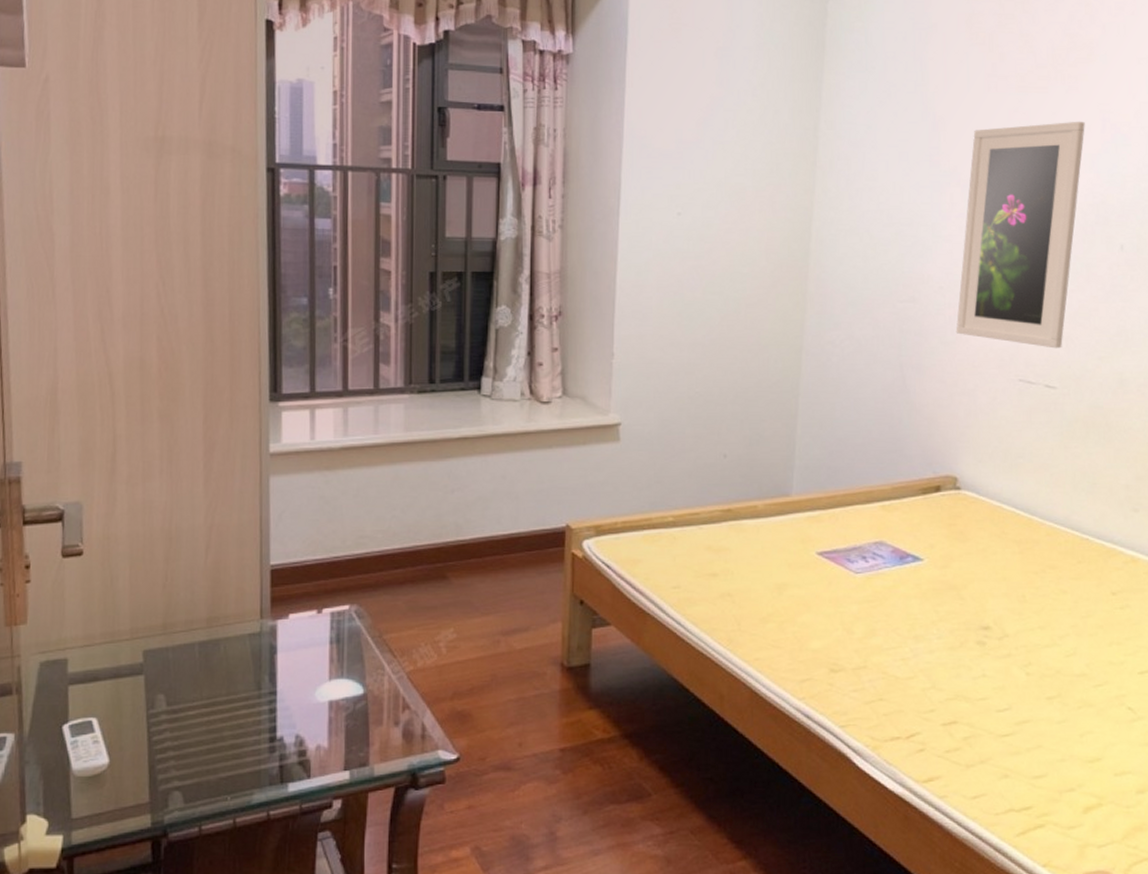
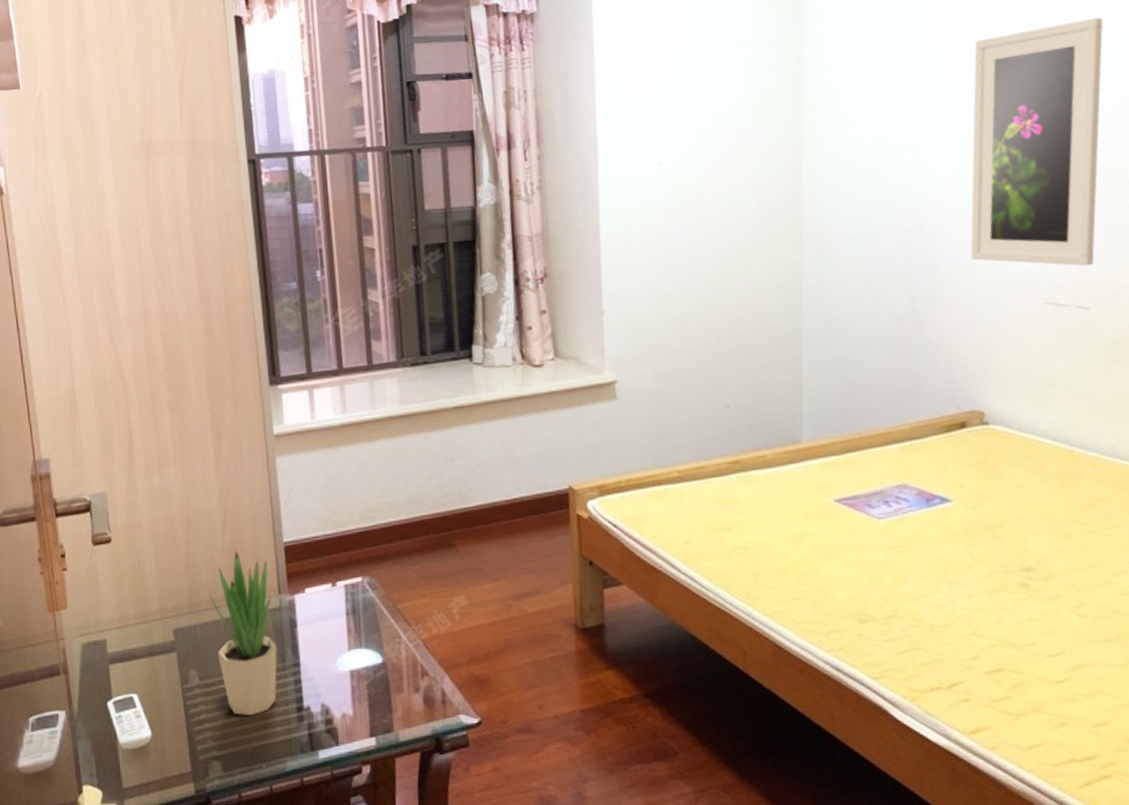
potted plant: none [185,571,254,745] -> present [208,550,277,716]

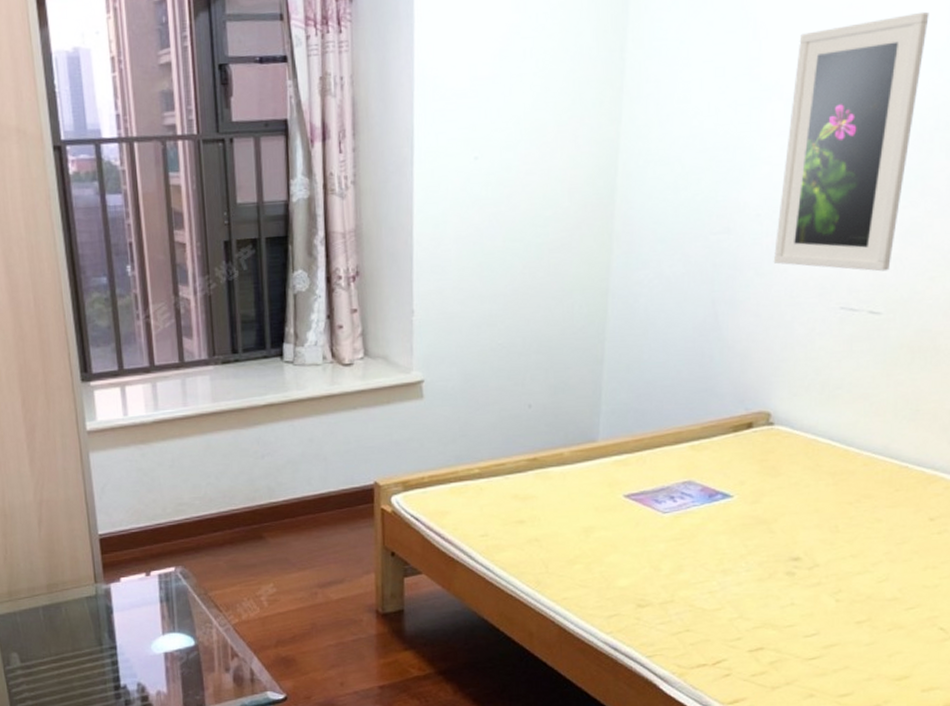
potted plant: present [208,550,277,716] -> none [27,542,95,694]

